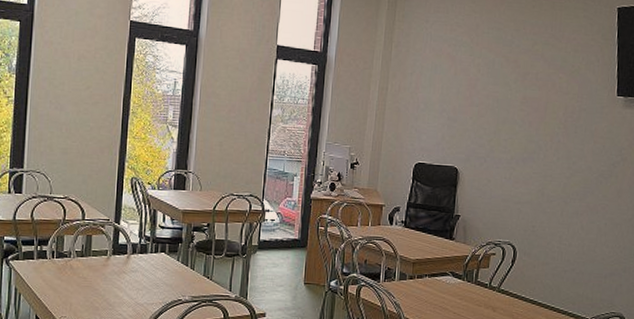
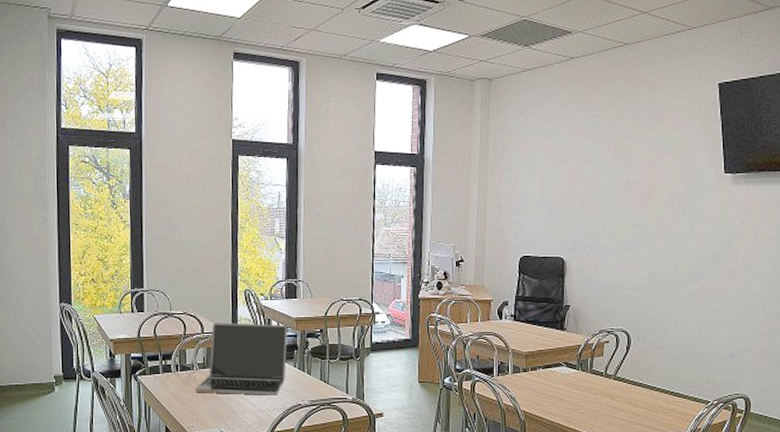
laptop: none [70,210,173,289] -> present [194,323,287,395]

